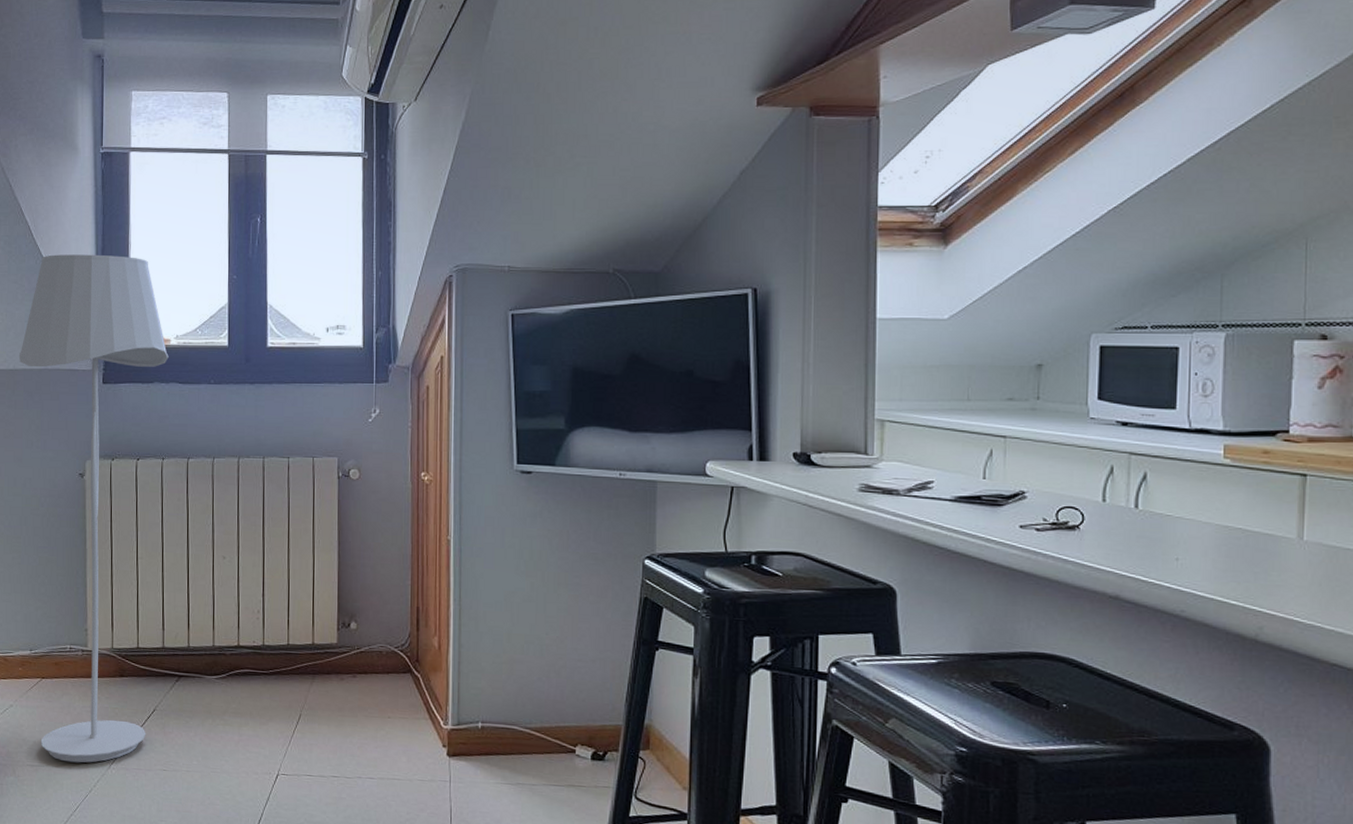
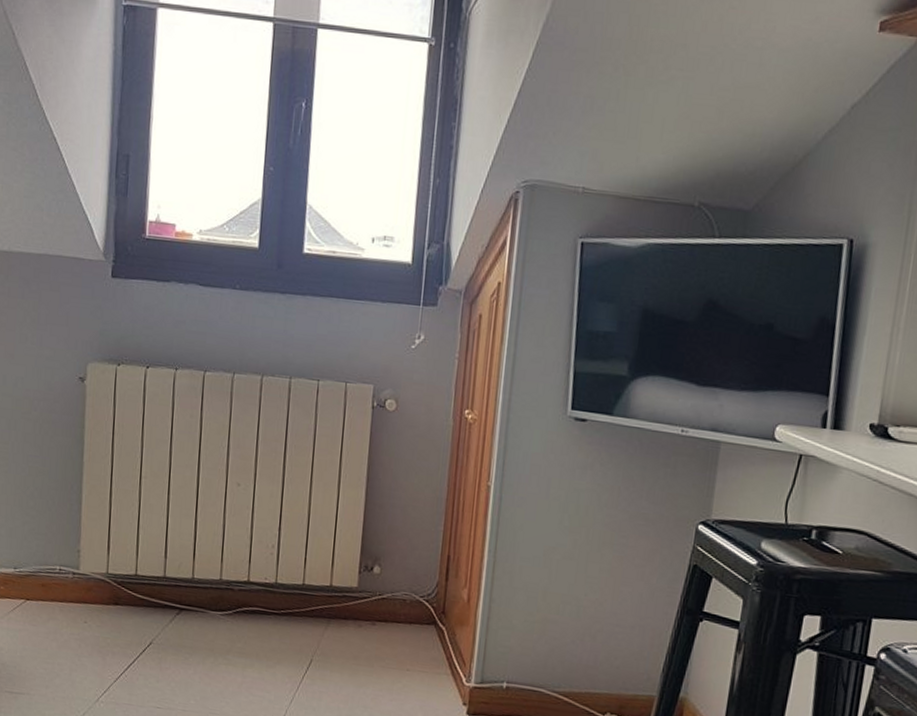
floor lamp: present [18,254,169,763] -> none [15,121,190,694]

